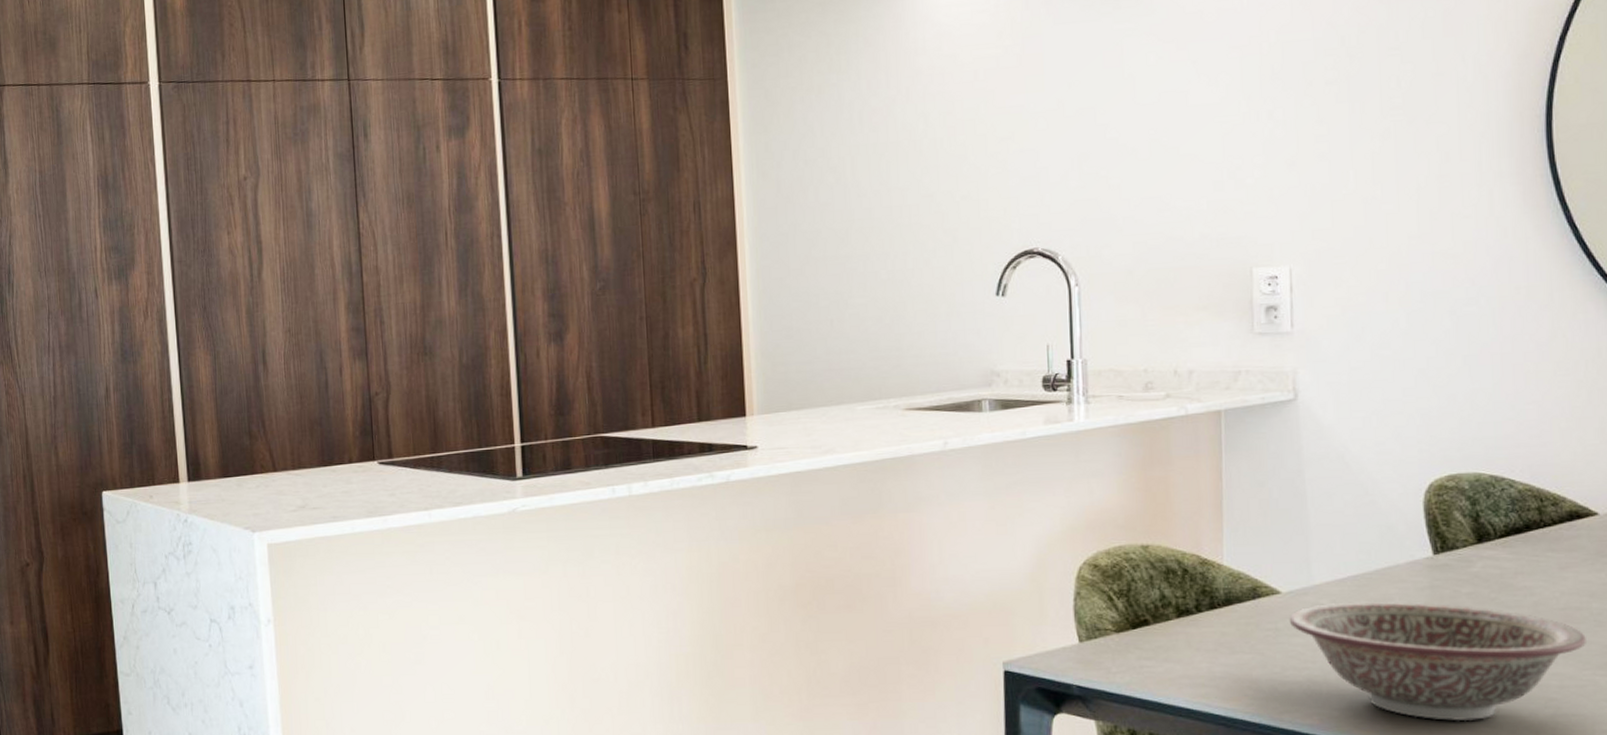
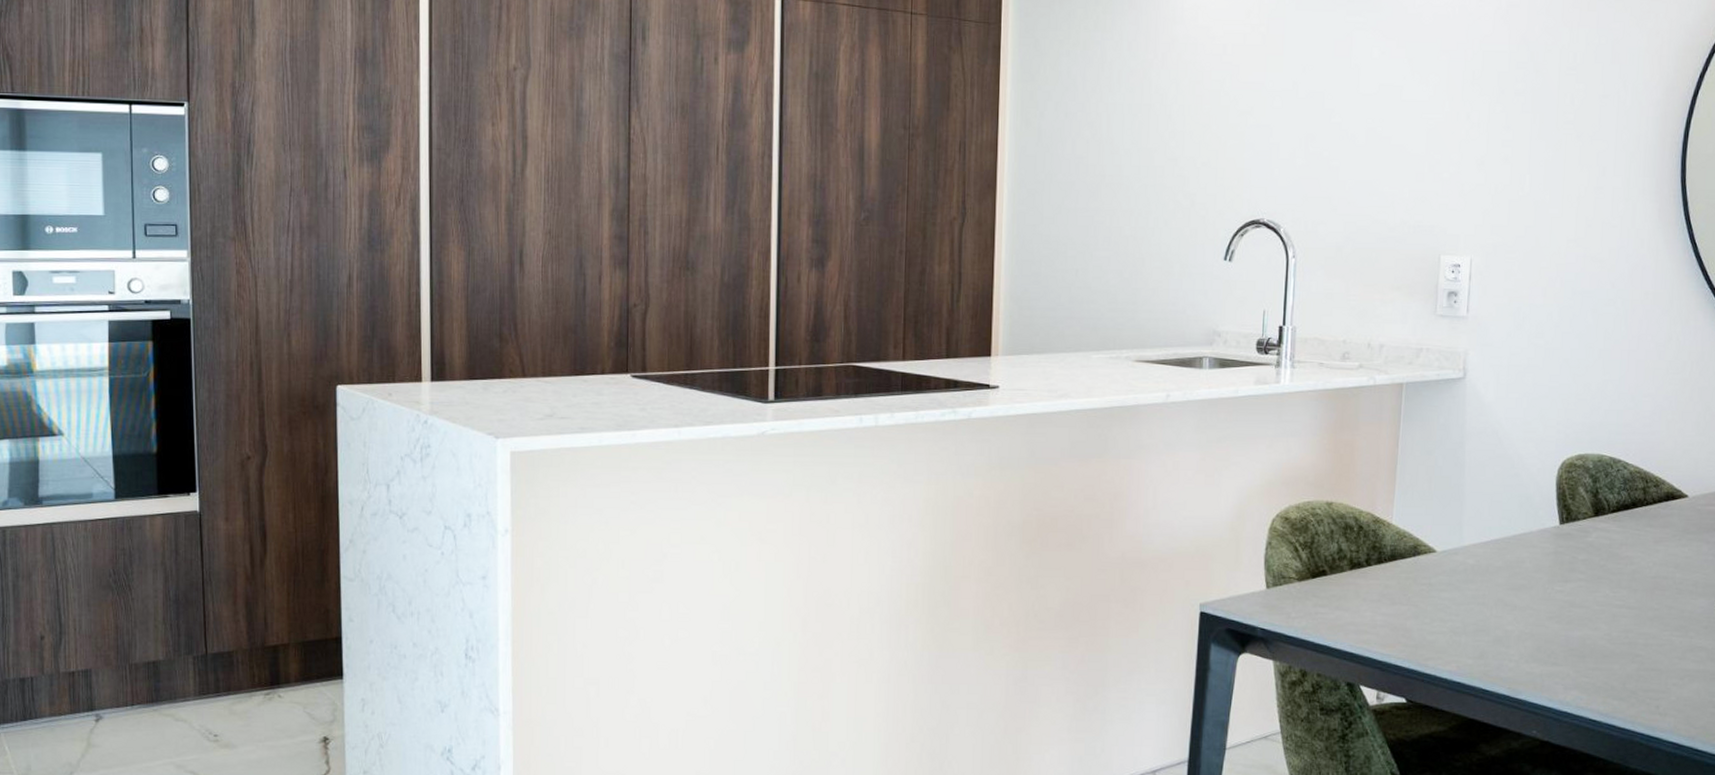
decorative bowl: present [1289,601,1588,722] -> none [1440,563,1670,673]

